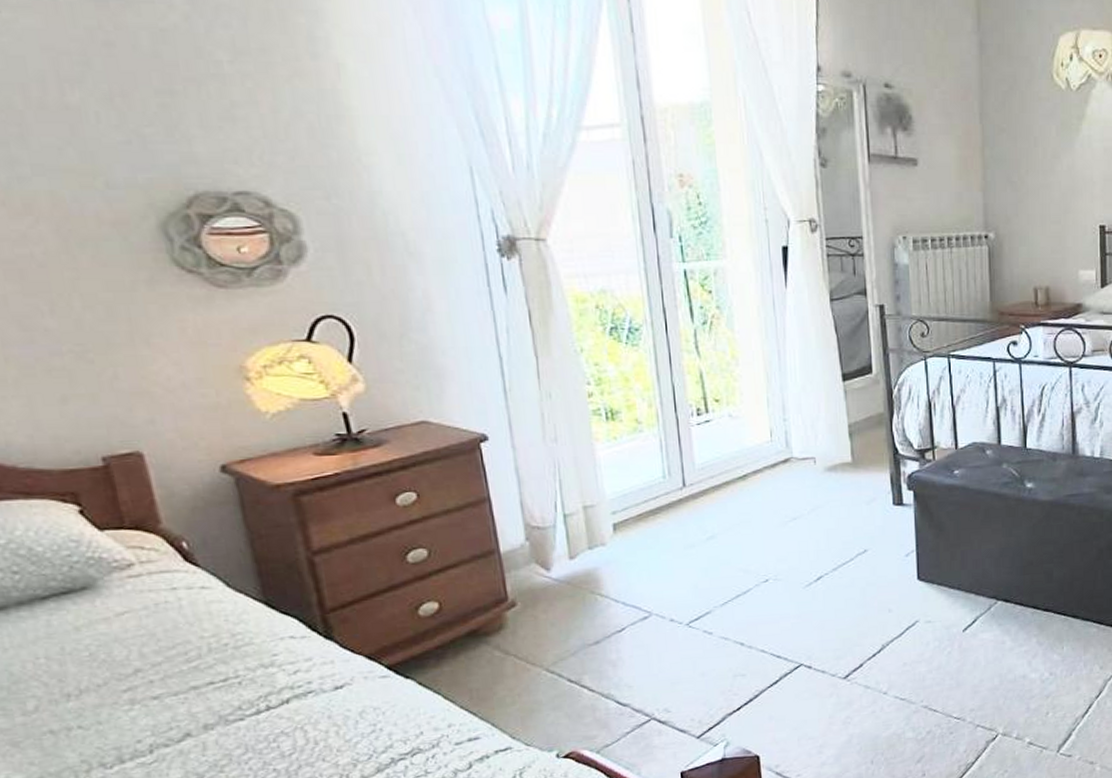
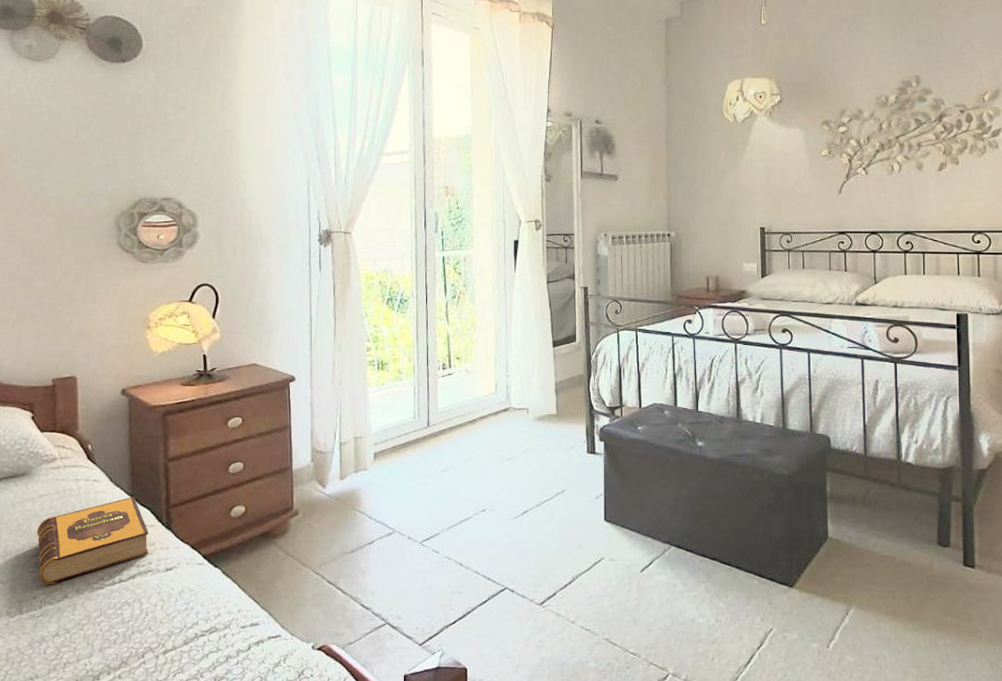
hardback book: none [123,603,305,724] -> present [37,496,149,585]

